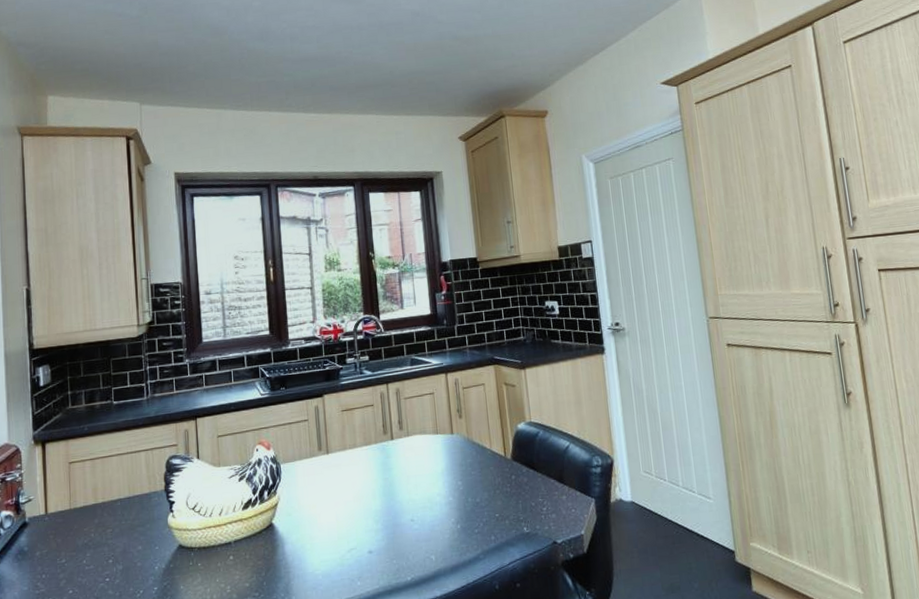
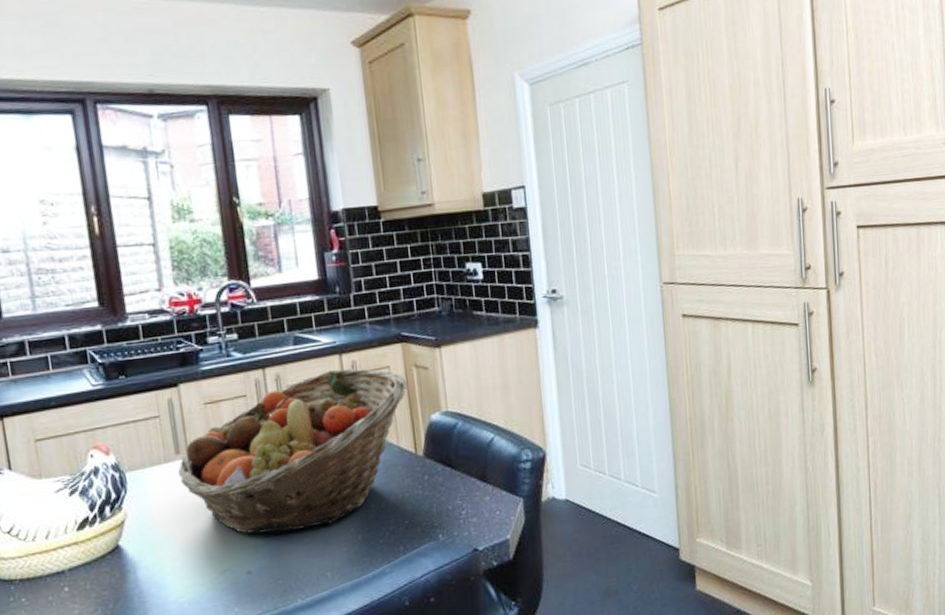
fruit basket: none [319,385,499,519] -> present [177,368,408,534]

